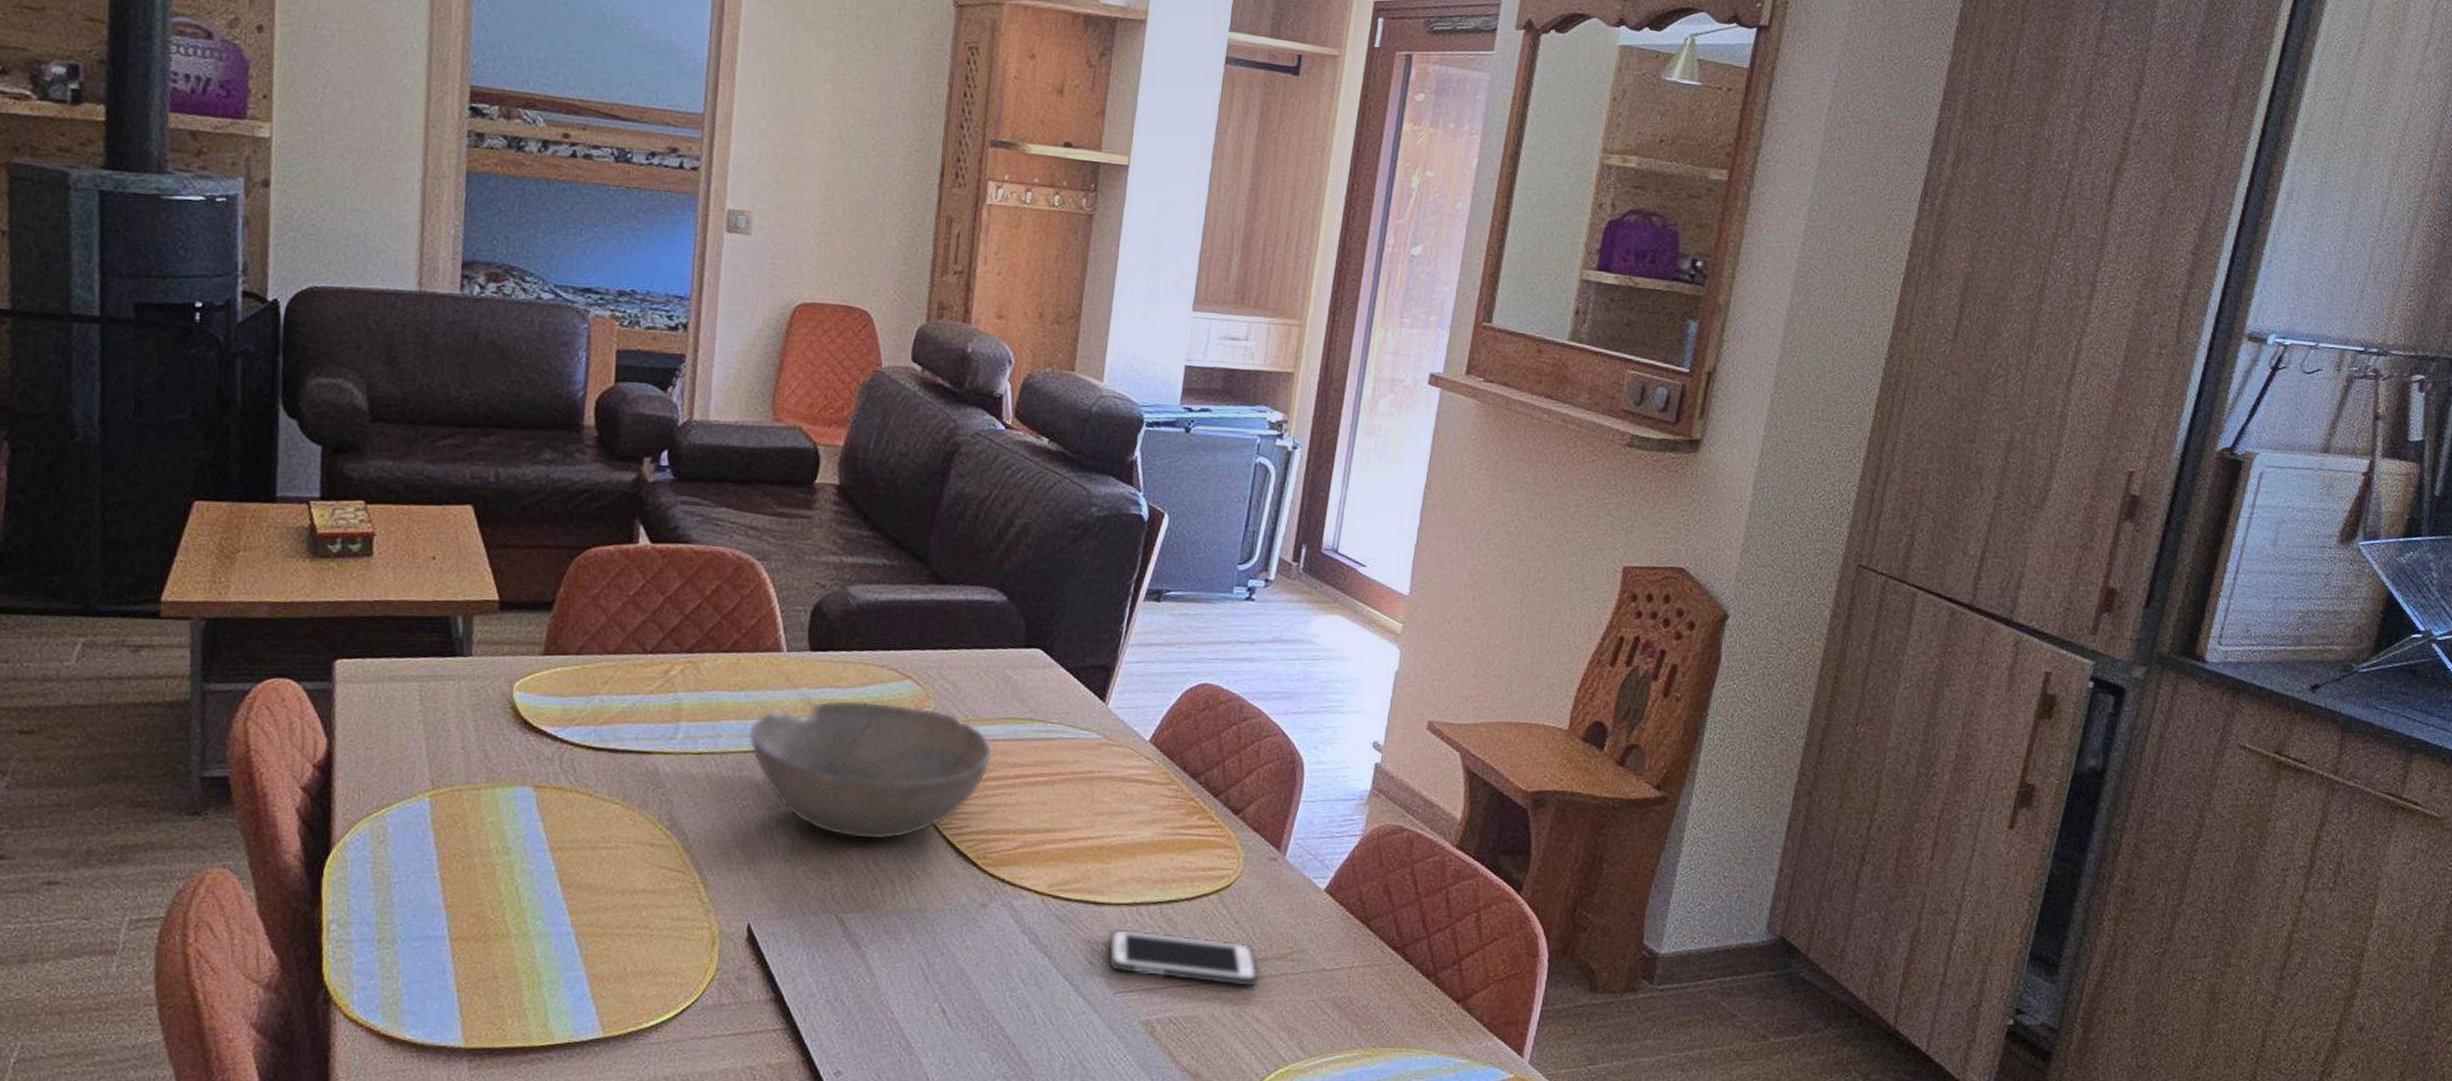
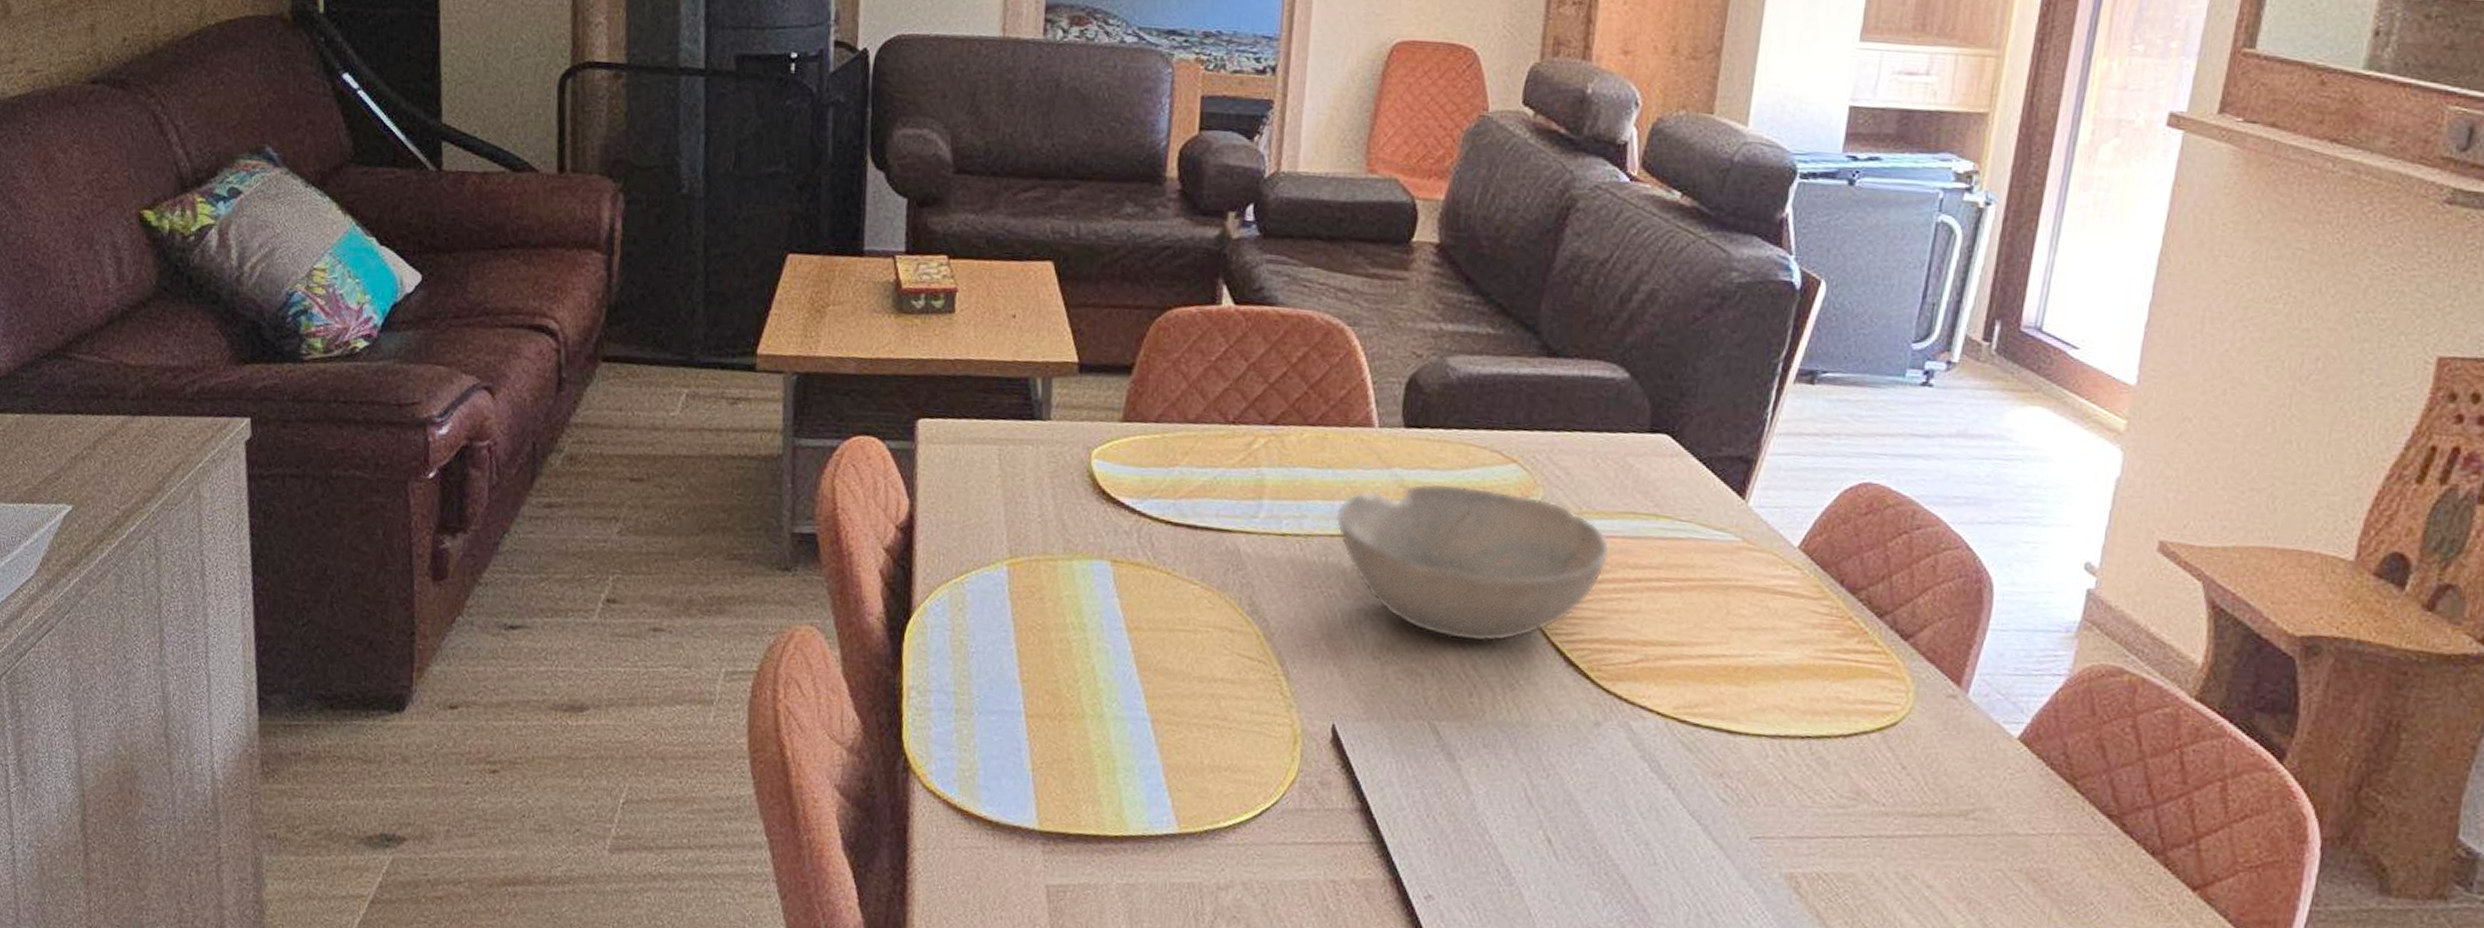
cell phone: present [1107,928,1260,988] -> none [1743,763,1932,847]

